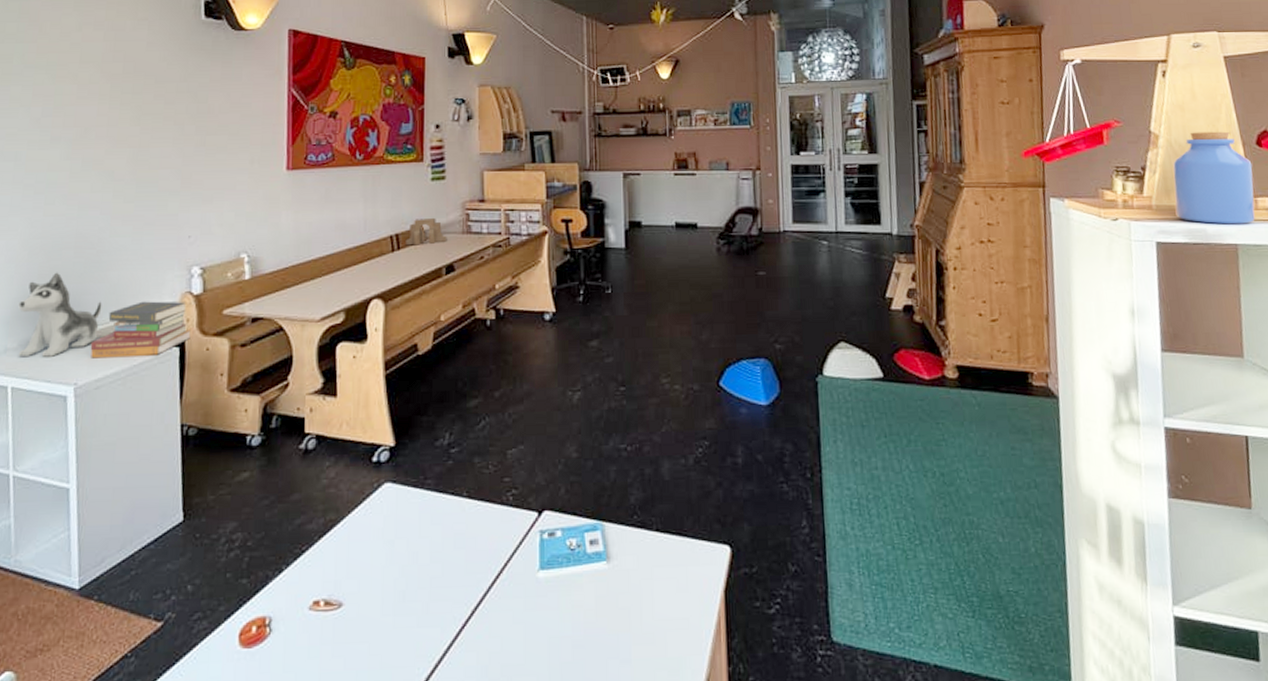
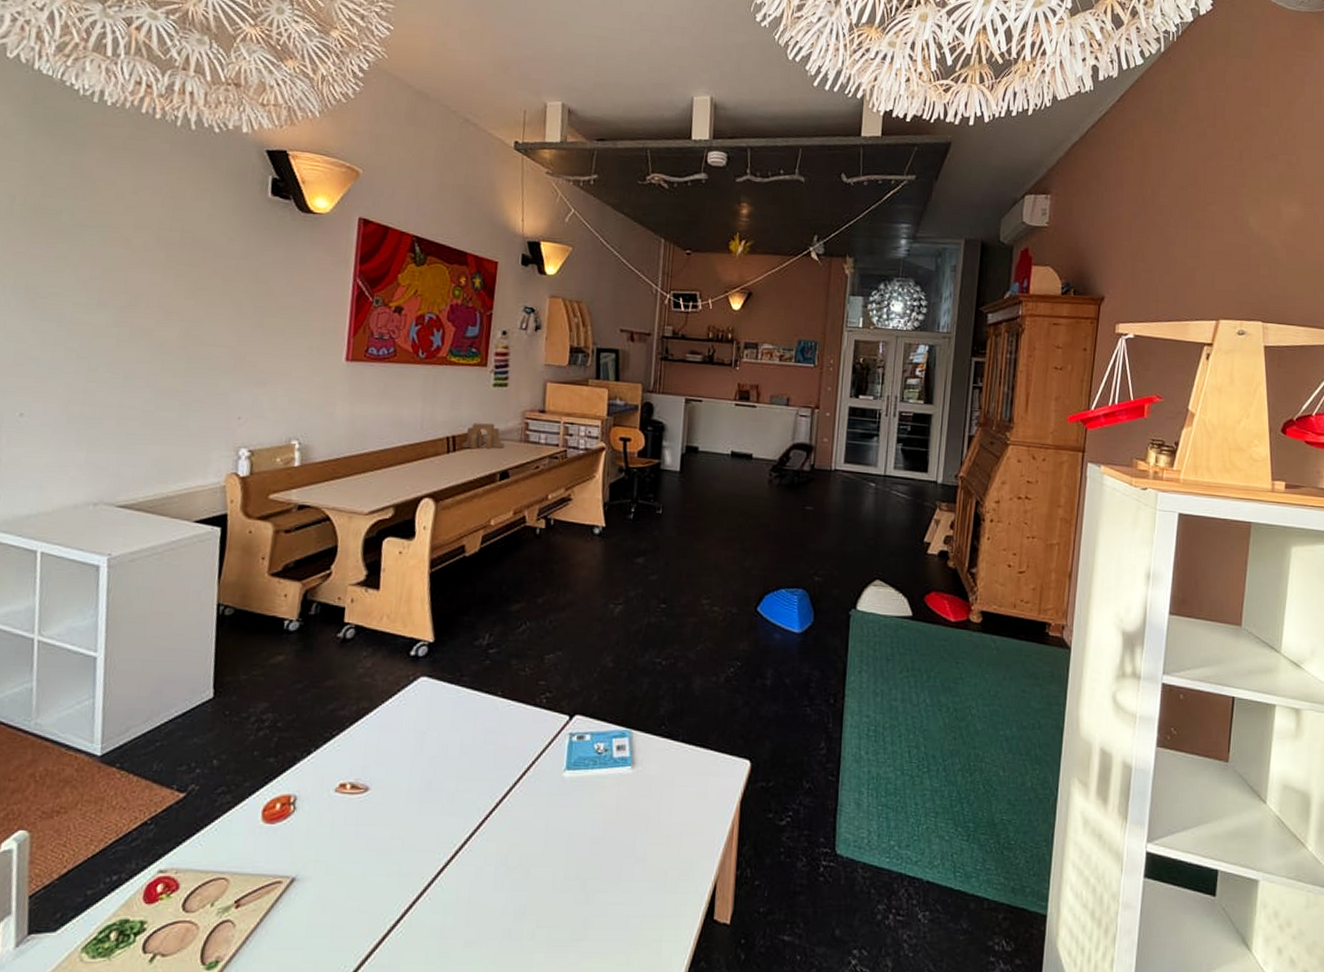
plush toy: present [18,272,102,358] -> none [50,440,143,525]
books: present [90,301,191,359] -> none [127,478,234,535]
jar: present [1172,131,1256,225] -> none [1200,414,1275,505]

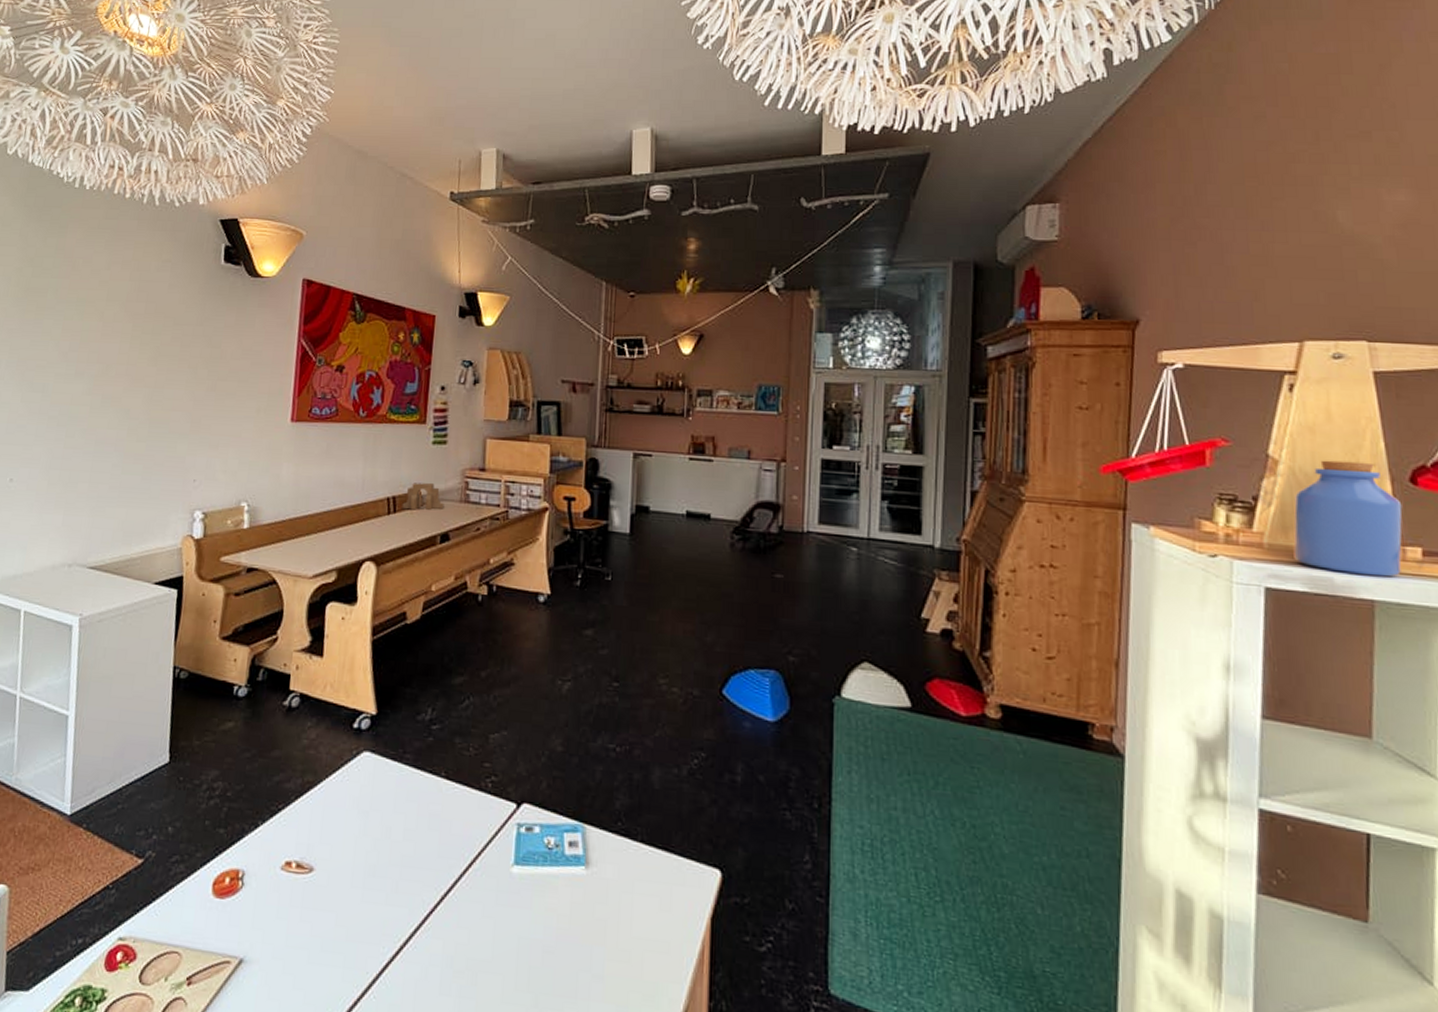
jar: none [1200,414,1275,505] -> present [1293,460,1403,577]

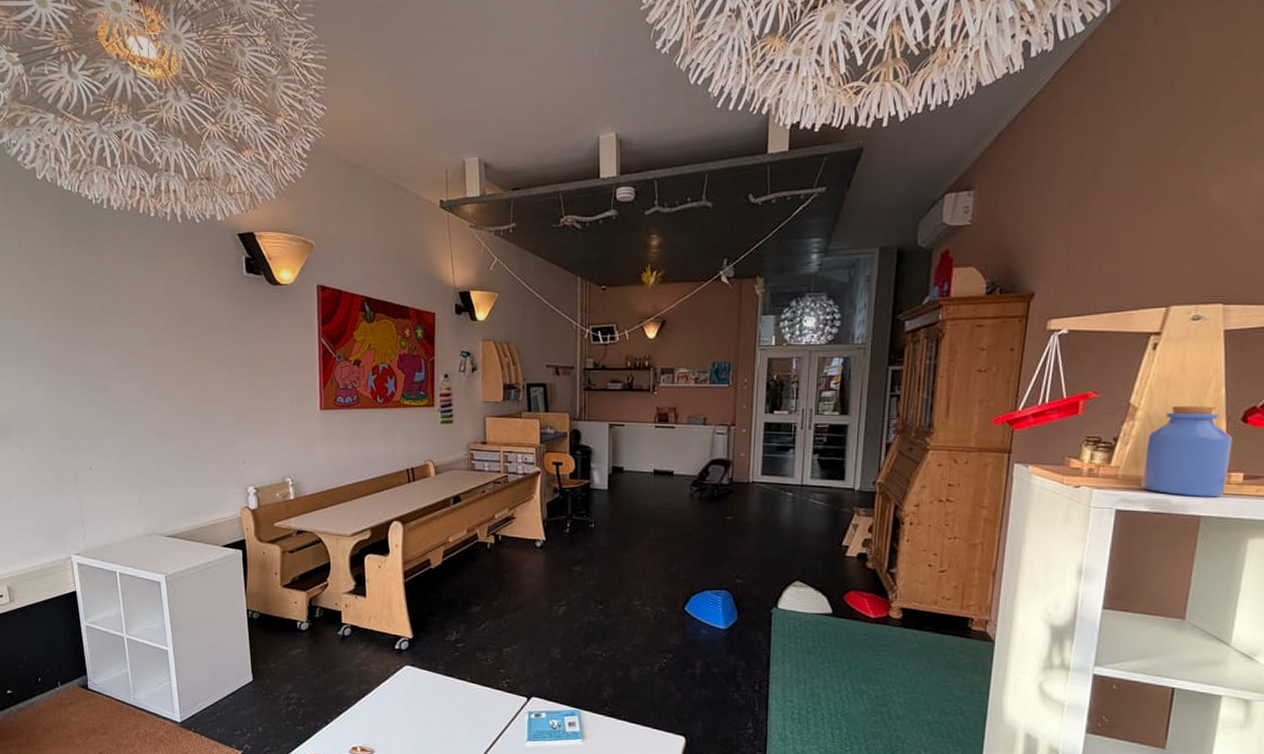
wooden toy: present [402,482,444,511] -> none [419,455,454,479]

